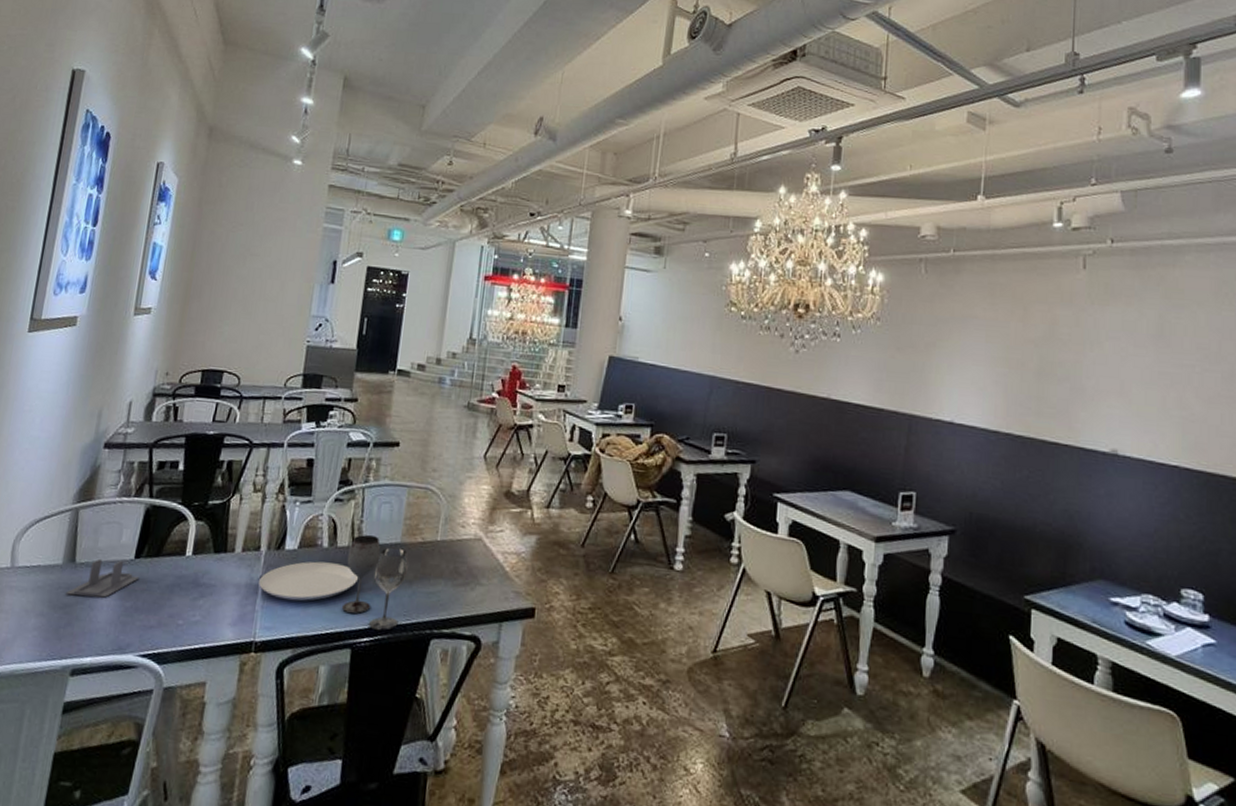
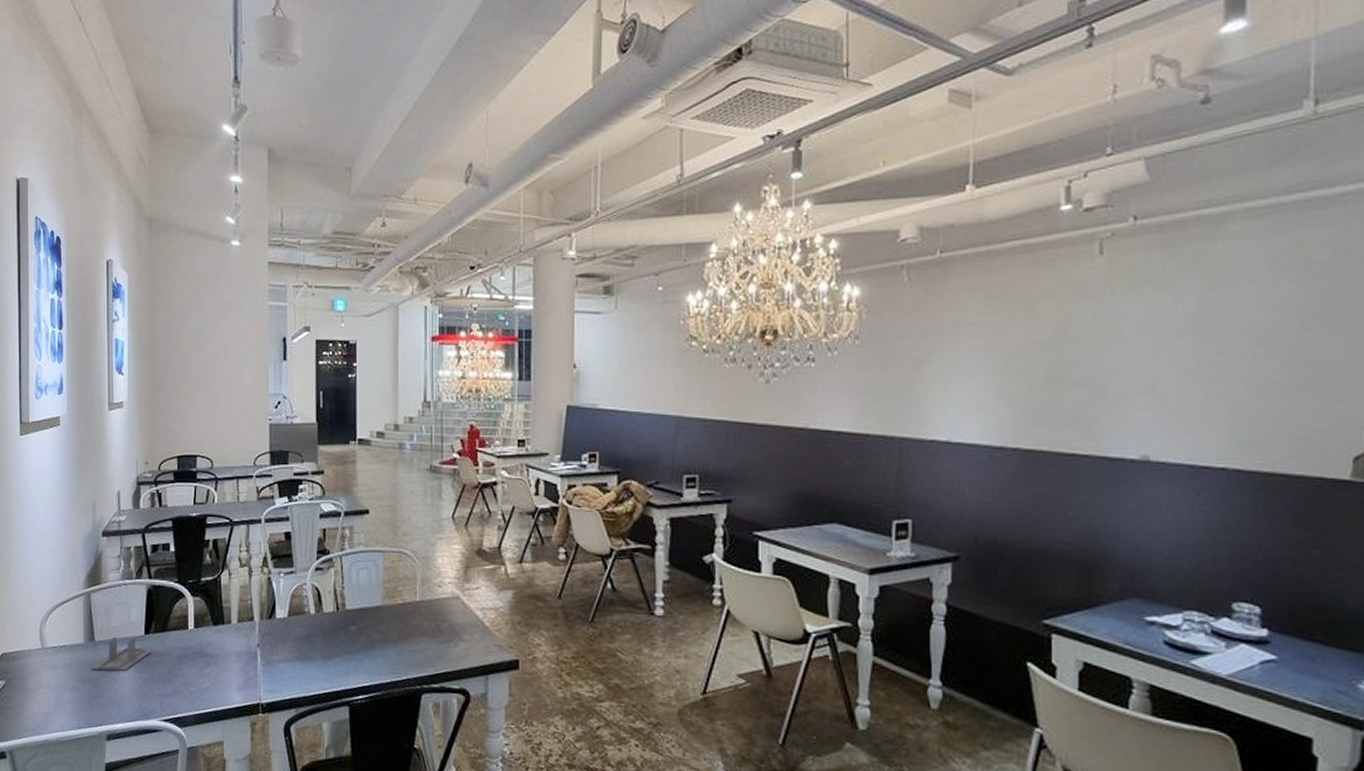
plate: present [259,561,359,602] -> none [257,627,347,666]
wineglass: present [342,535,408,631] -> none [334,600,392,689]

